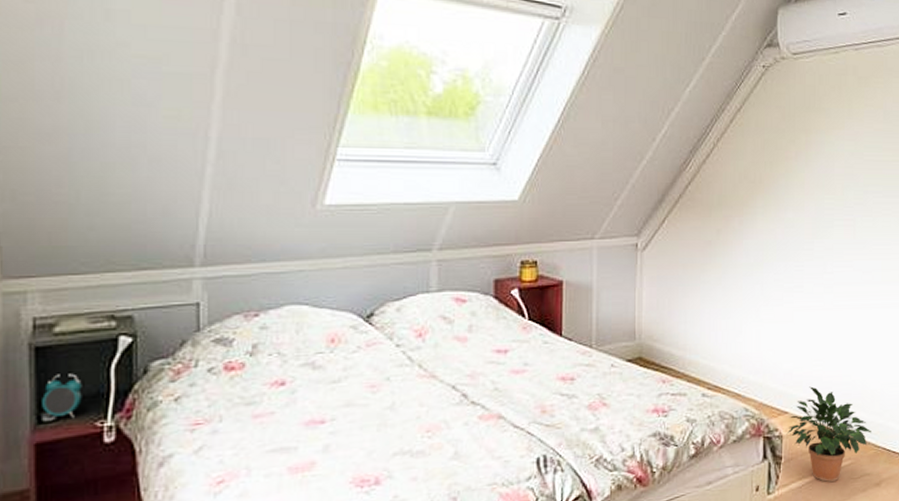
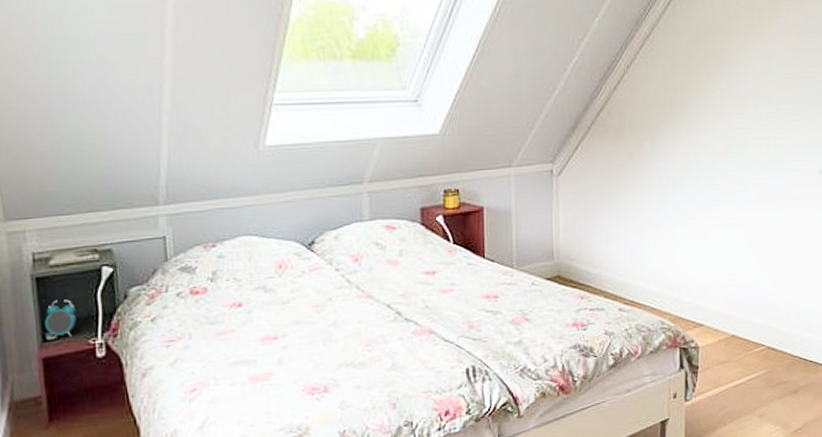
potted plant: present [786,386,871,483] -> none [702,300,788,390]

